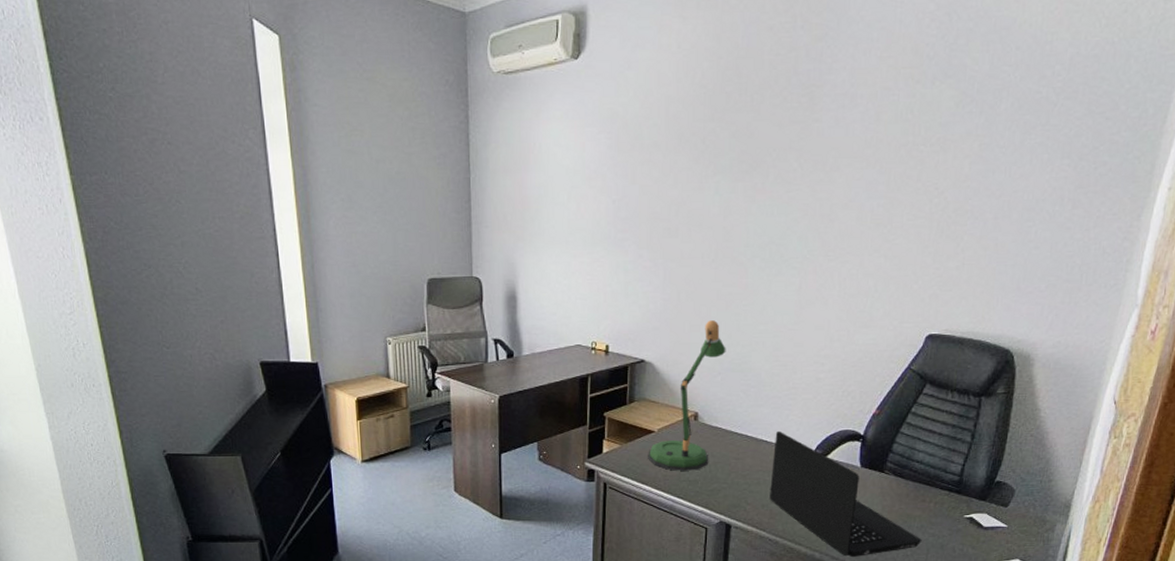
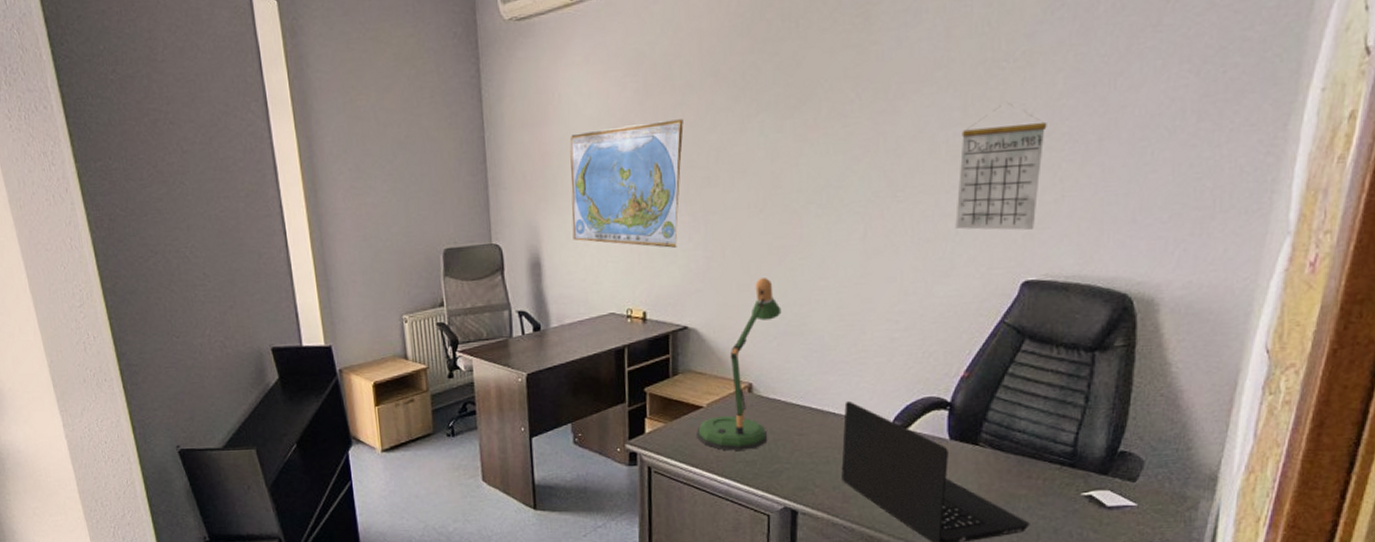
world map: none [546,175,649,289] -> present [570,119,684,248]
calendar: none [875,182,954,292] -> present [955,103,1047,231]

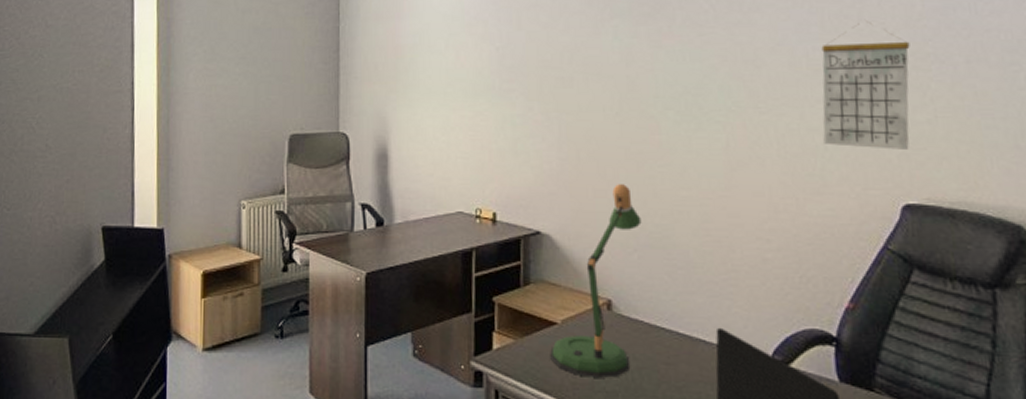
world map: present [570,119,684,248] -> none [422,20,537,147]

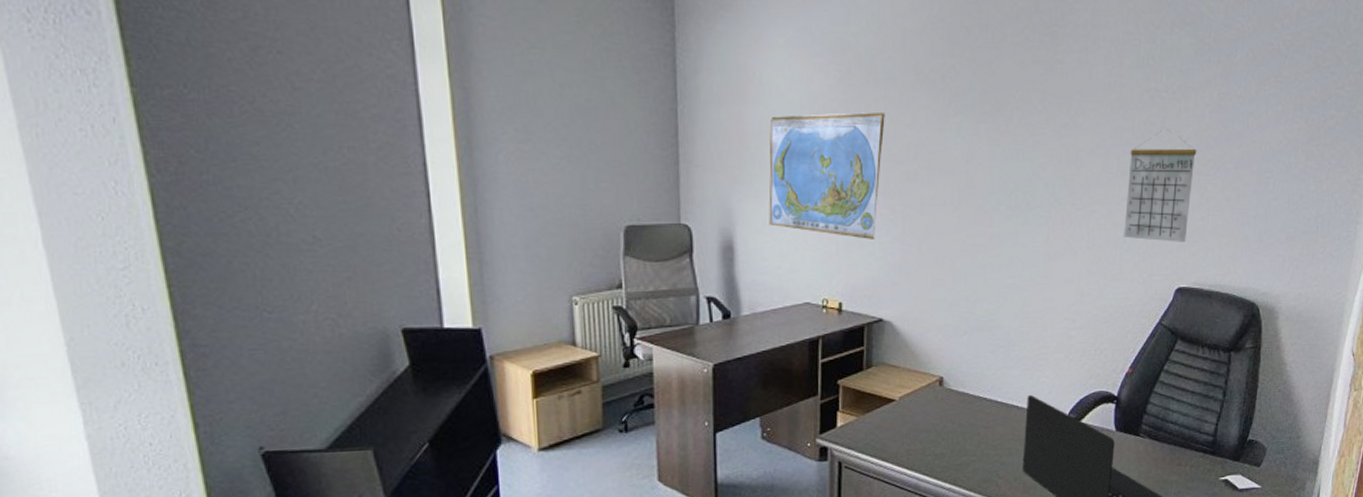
world map: none [422,20,537,147] -> present [768,112,885,239]
desk lamp: present [550,184,642,378] -> none [888,274,972,444]

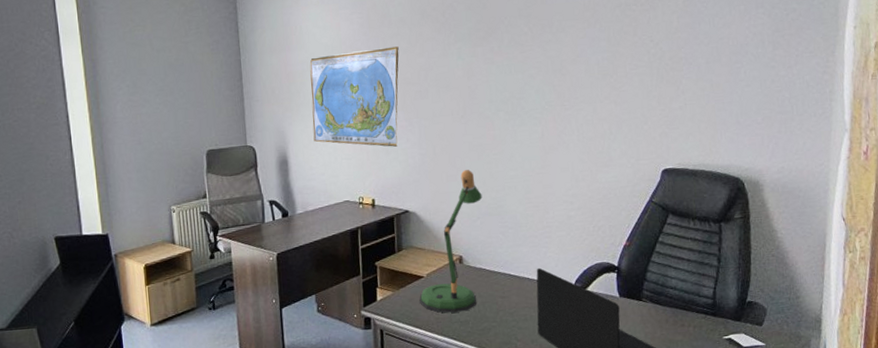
desk lamp: none [888,274,972,444] -> present [419,170,482,313]
calendar: present [1124,130,1197,243] -> none [608,36,669,131]

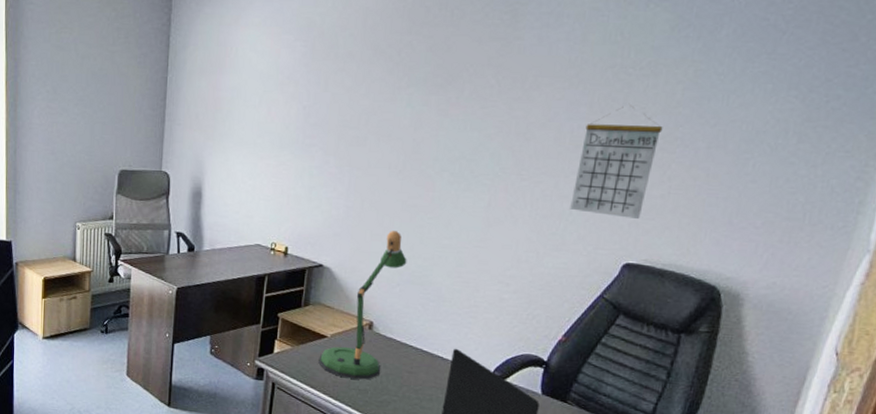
world map: present [310,46,399,147] -> none [232,83,342,194]
calendar: none [608,36,669,131] -> present [570,106,663,220]

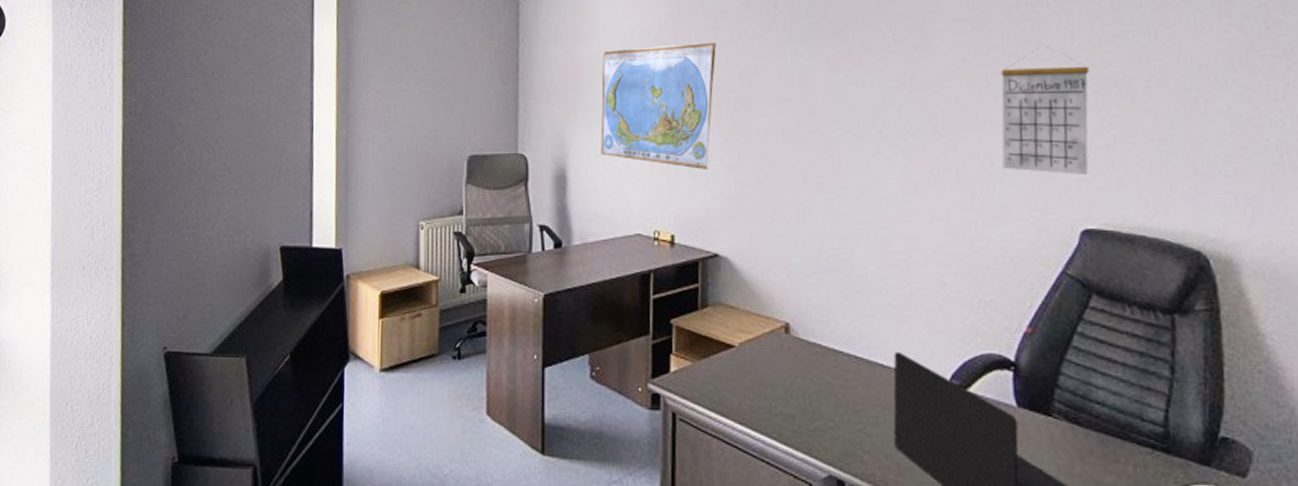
world map: none [232,83,342,194] -> present [600,43,716,169]
desk lamp: present [318,231,407,380] -> none [727,207,820,401]

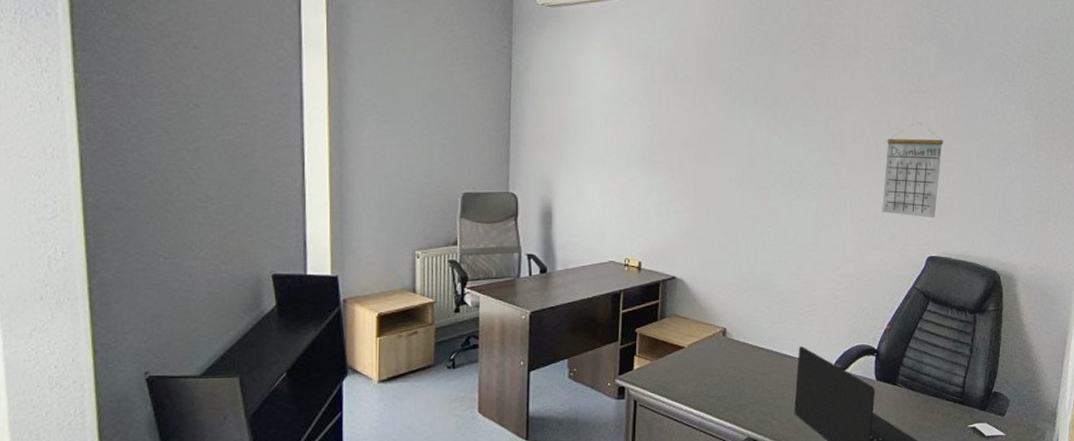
world map: present [600,43,716,169] -> none [582,104,682,209]

